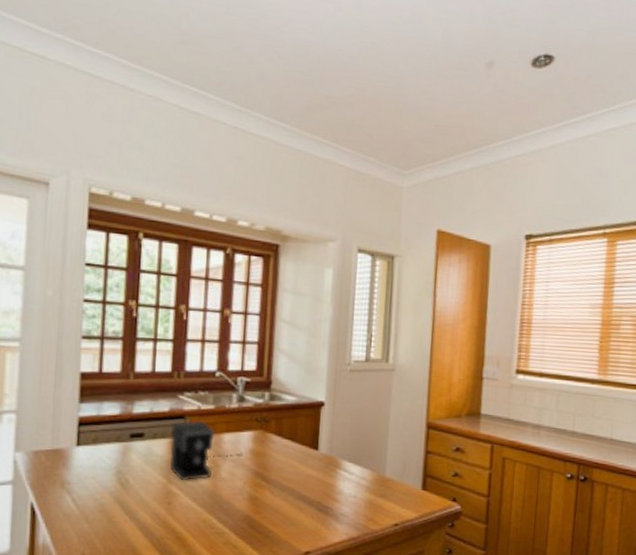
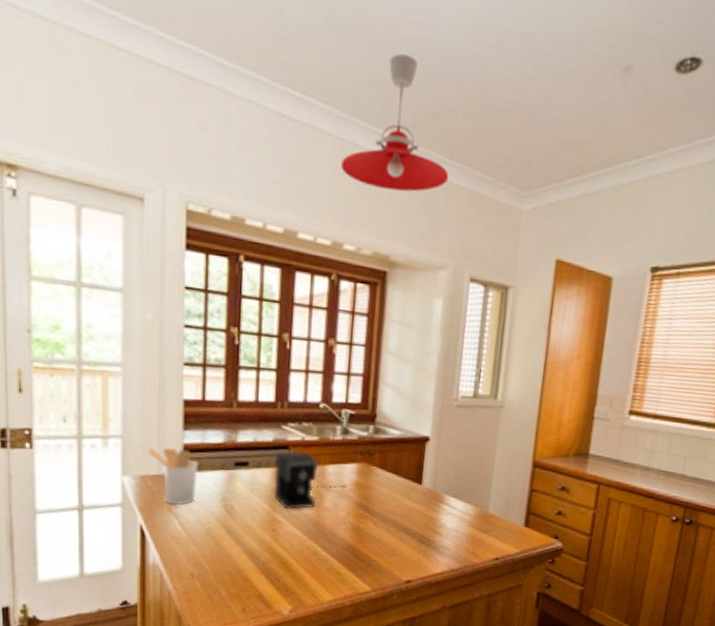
utensil holder: none [43,421,93,480] -> present [148,448,198,505]
pendant light: none [234,55,335,173] -> present [340,54,449,192]

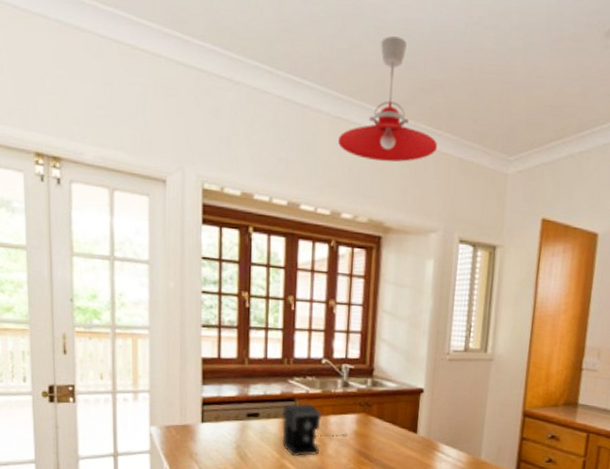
utensil holder: present [148,448,198,505] -> none [172,401,215,452]

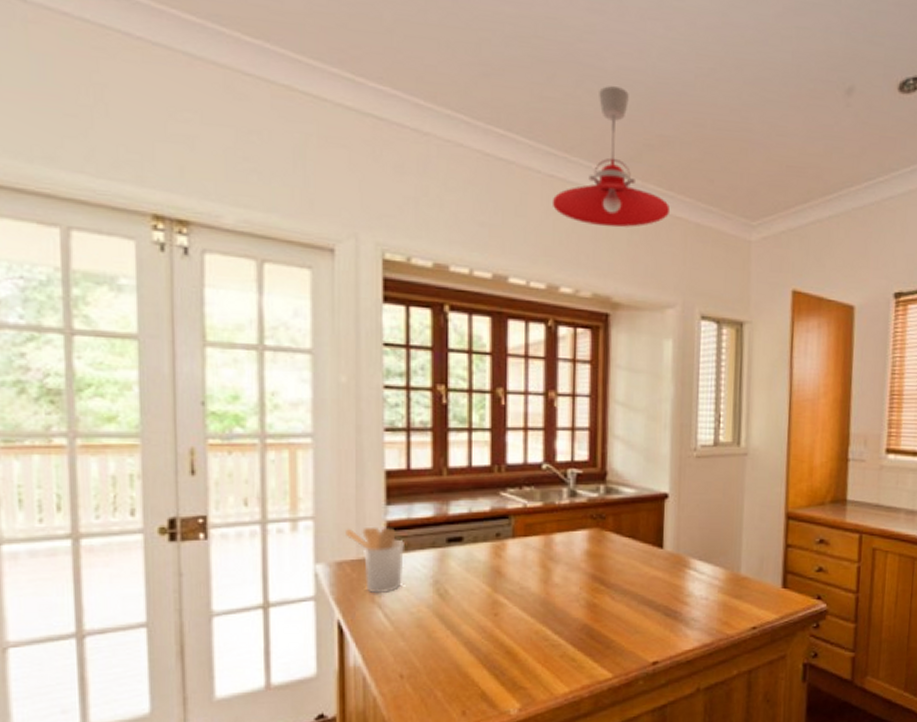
utensil holder: none [172,401,215,452] -> present [346,526,404,593]
coffee maker: present [281,403,347,456] -> none [493,519,577,588]

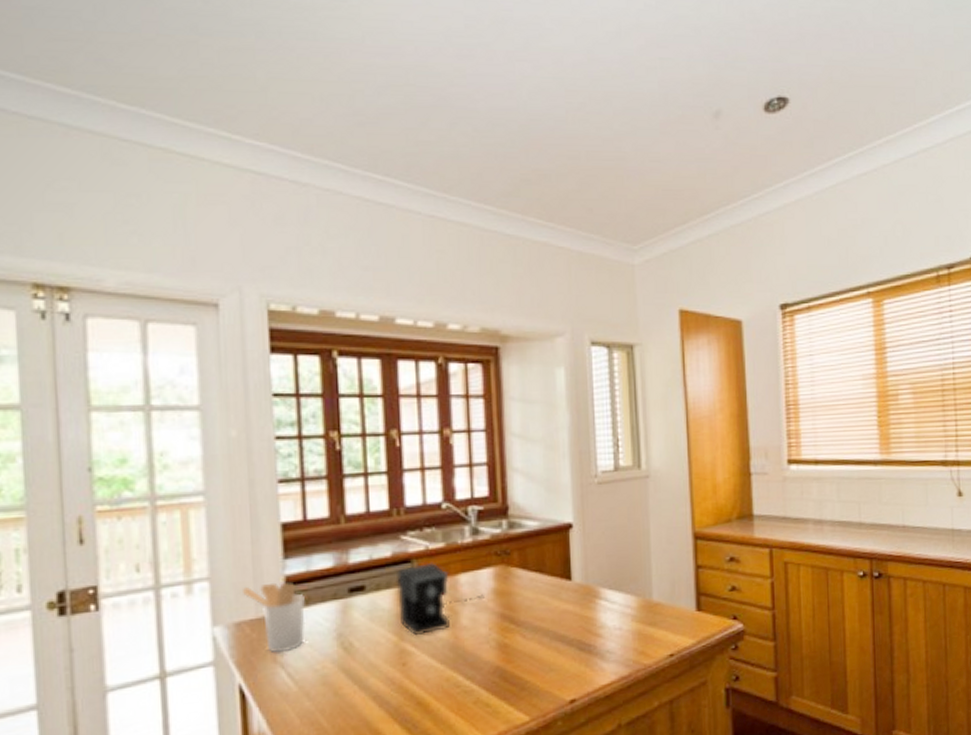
coffee maker: none [493,519,577,588] -> present [397,561,484,635]
pendant light: present [552,86,671,228] -> none [434,126,552,262]

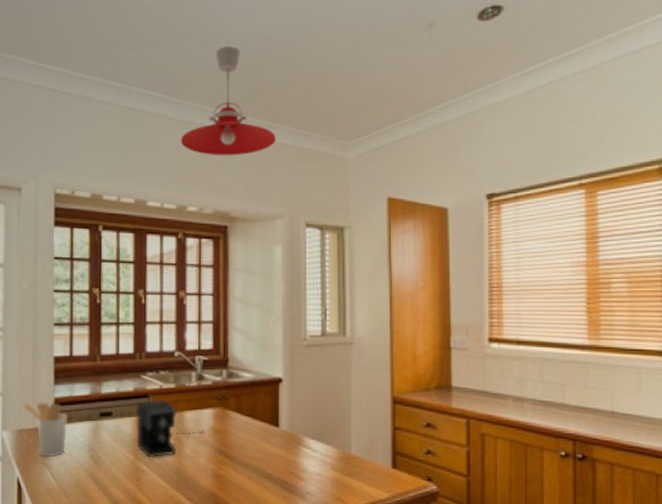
pendant light: none [434,126,552,262] -> present [180,46,277,156]

